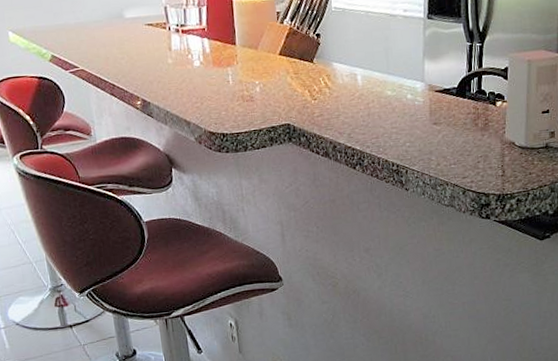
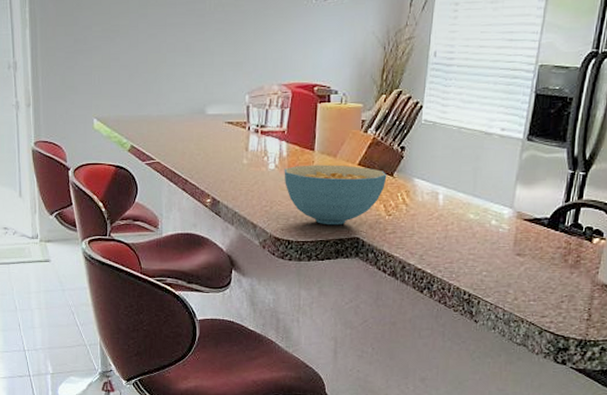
cereal bowl: none [209,56,308,115] -> present [284,164,387,225]

